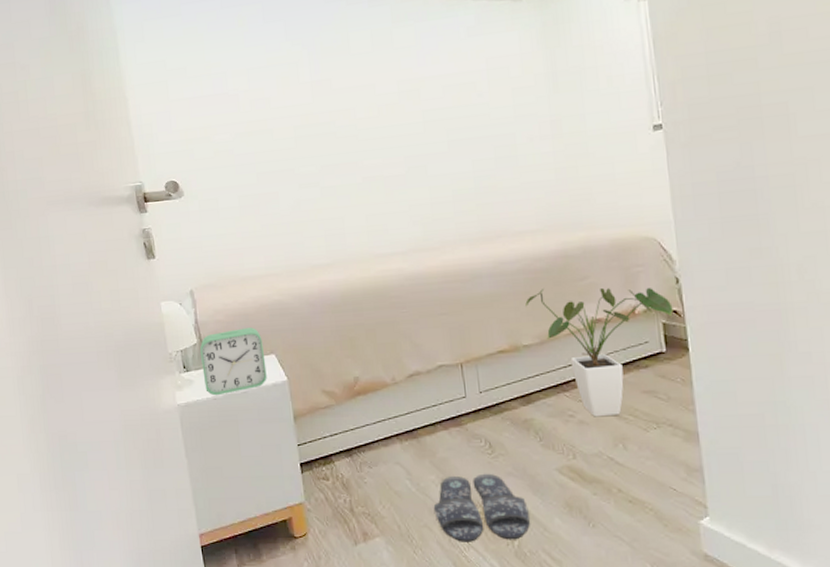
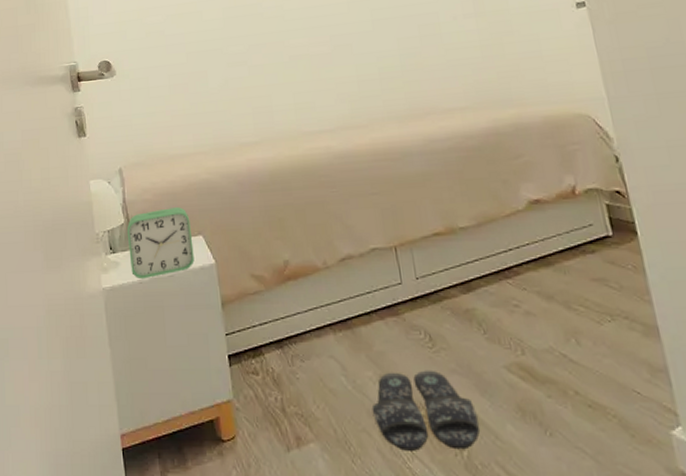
house plant: present [525,287,673,417] -> none [459,166,616,308]

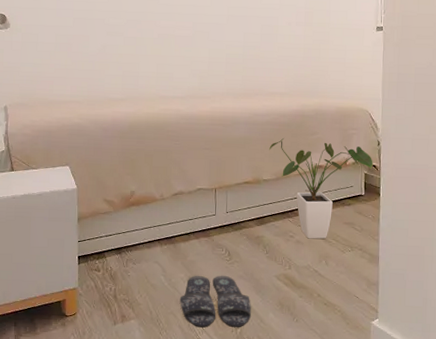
alarm clock: present [126,207,195,280] -> none [6,142,61,196]
house plant: none [459,166,616,308] -> present [269,138,373,239]

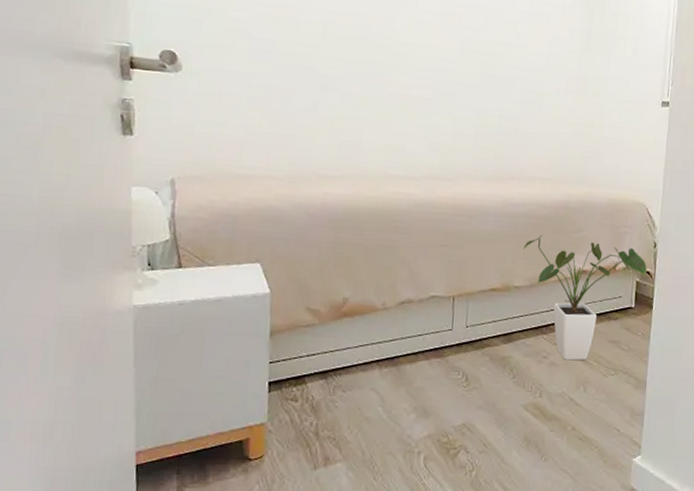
slippers: present [179,275,251,328] -> none [401,405,491,470]

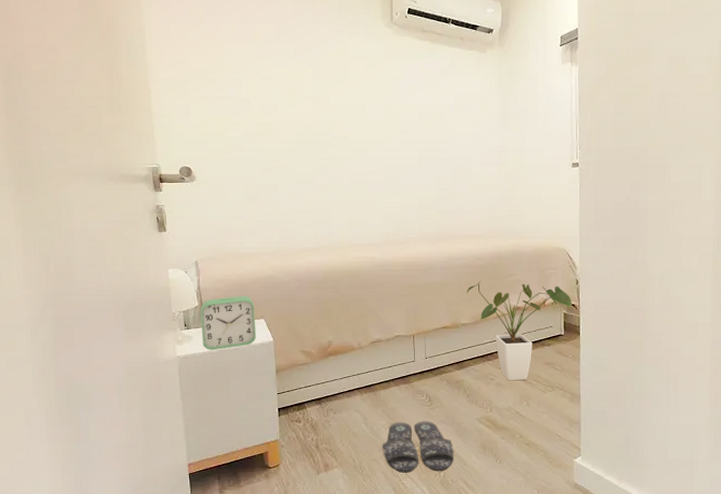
alarm clock: none [171,230,249,301] -> present [200,296,256,351]
slippers: none [401,405,491,470] -> present [382,420,454,473]

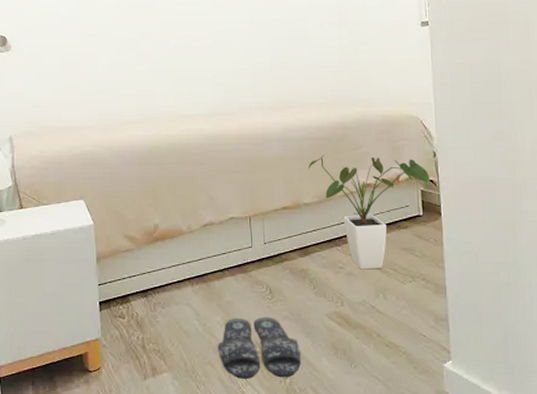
alarm clock: present [200,296,256,351] -> none [14,174,75,236]

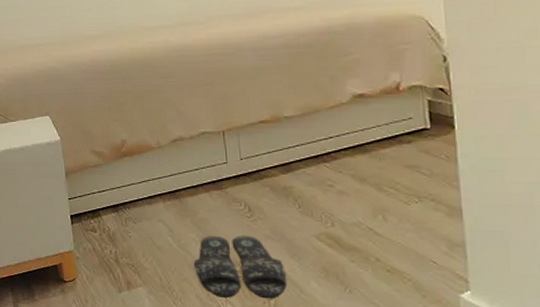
house plant: present [308,155,430,270] -> none [288,63,439,188]

